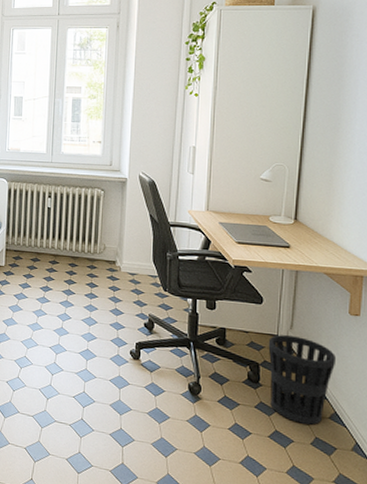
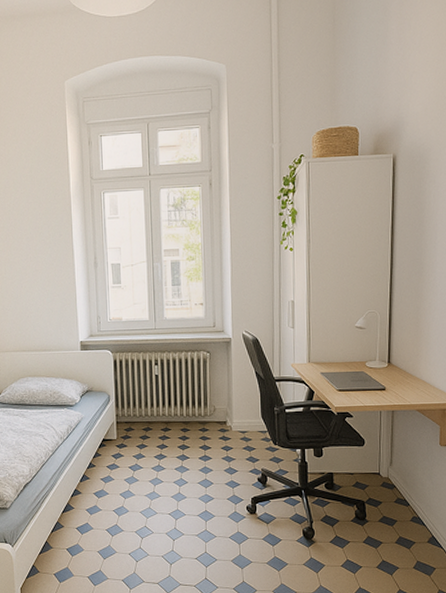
wastebasket: present [268,334,335,425] -> none [371,472,430,551]

